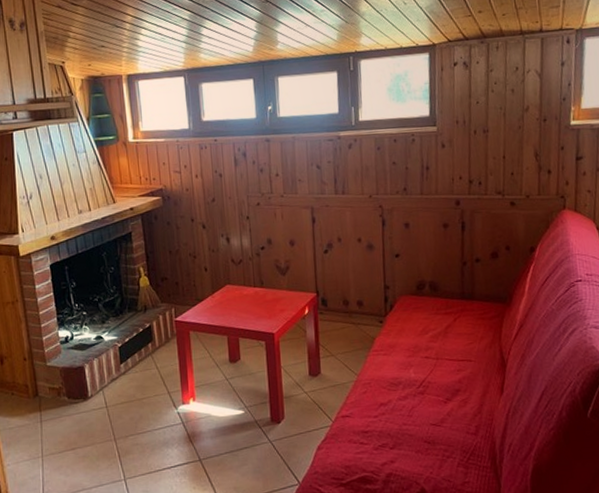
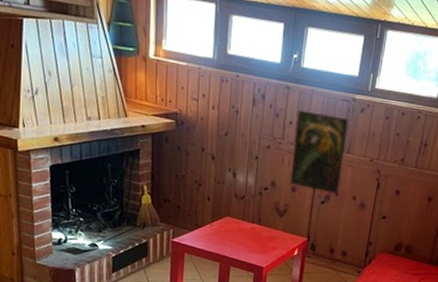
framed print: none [281,157,342,240] -> present [290,110,349,194]

